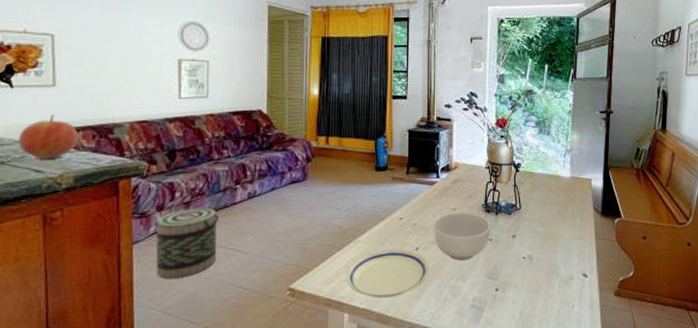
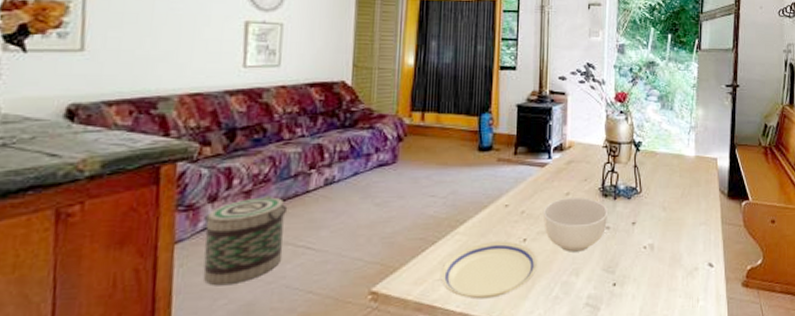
fruit: present [18,114,79,160] -> none [28,85,112,141]

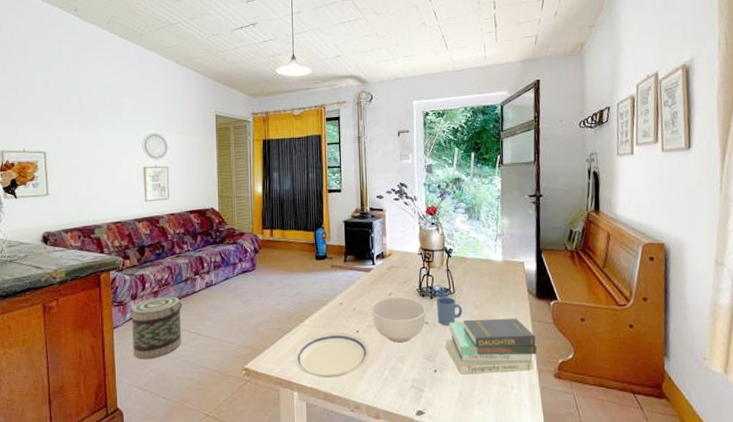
mug: none [620,196,650,231] -> present [437,296,463,326]
books: none [627,221,726,288] -> present [445,318,537,375]

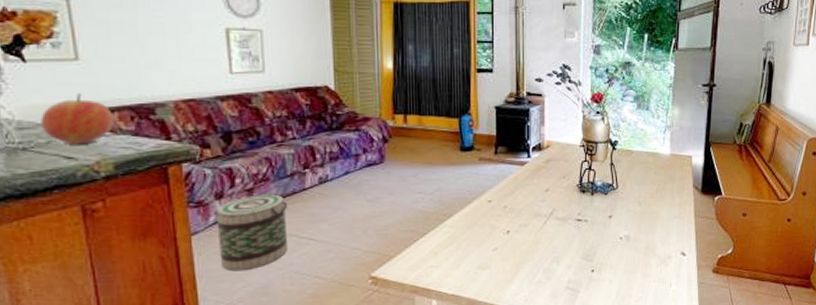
fruit: none [22,219,68,258] -> present [40,93,115,145]
plate: present [294,332,370,378] -> none [433,233,521,283]
bowl: present [370,296,427,343] -> none [524,193,586,243]
mug: present [437,296,463,326] -> none [598,192,626,224]
books: present [445,318,537,375] -> none [604,214,698,274]

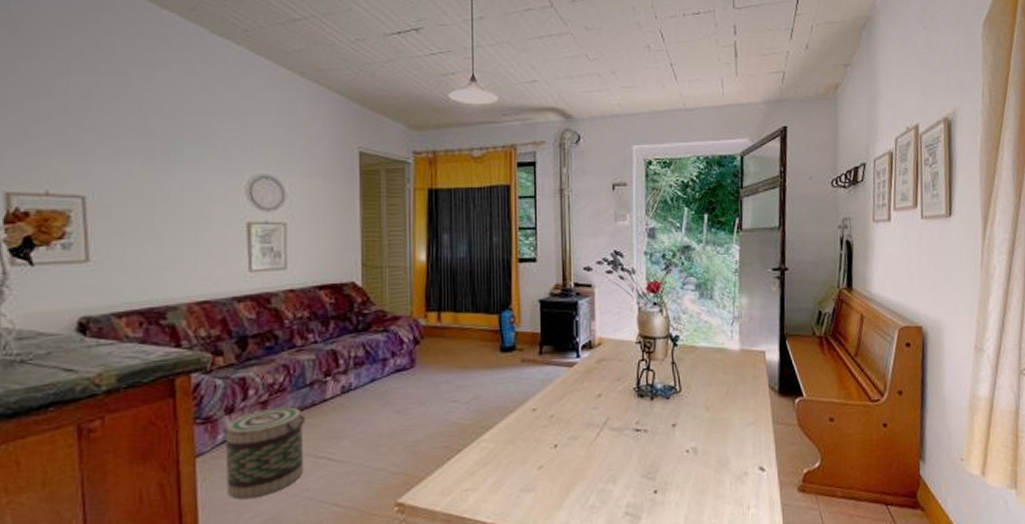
fruit: present [40,93,115,145] -> none [42,298,122,356]

